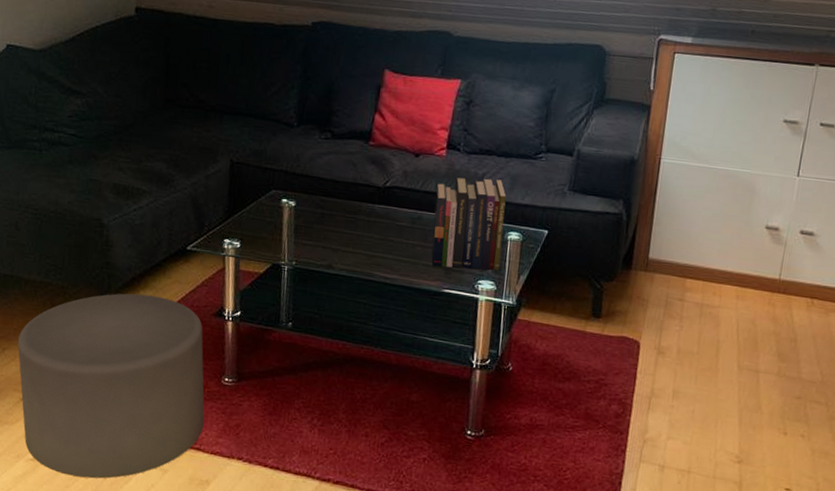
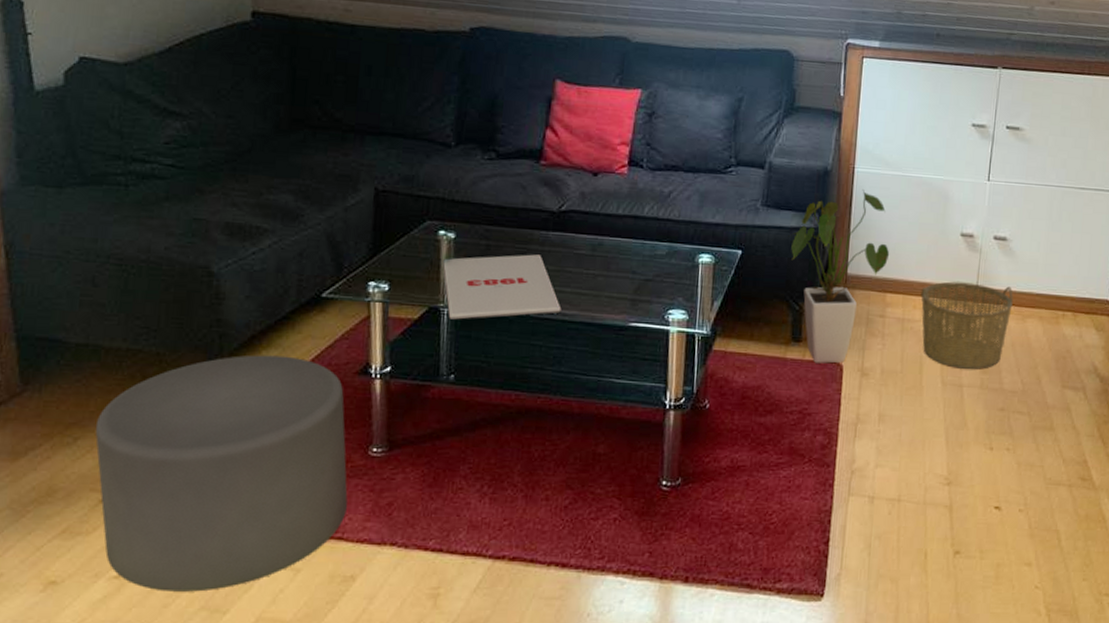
magazine: none [284,223,384,277] -> present [443,254,562,320]
books: present [431,176,507,271] -> none [615,196,696,299]
house plant: none [593,179,692,340] -> present [788,189,890,364]
basket: none [720,271,817,358] -> present [921,281,1013,369]

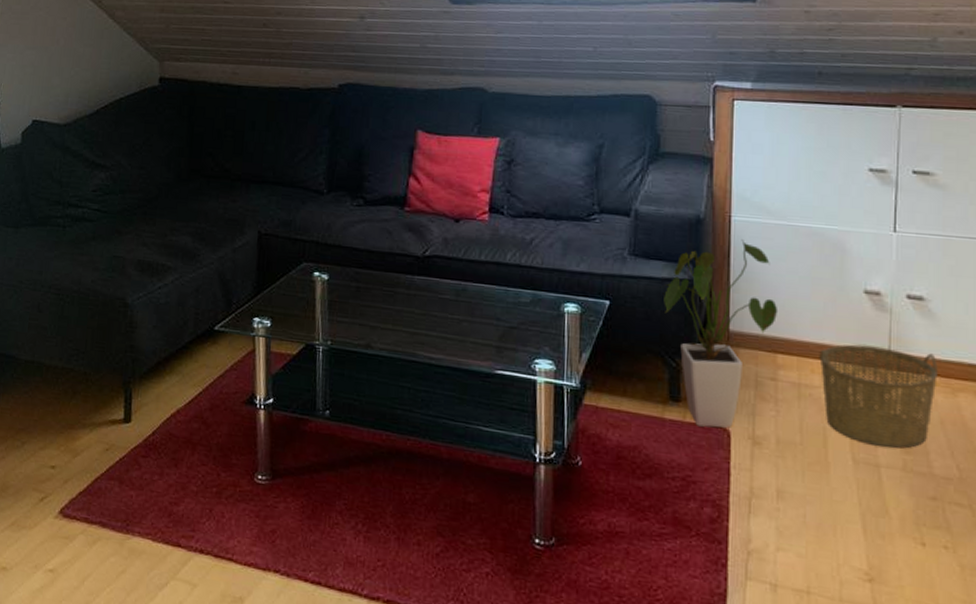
pouf: present [95,355,348,592] -> none [37,379,237,594]
magazine: present [443,254,562,320] -> none [318,297,428,358]

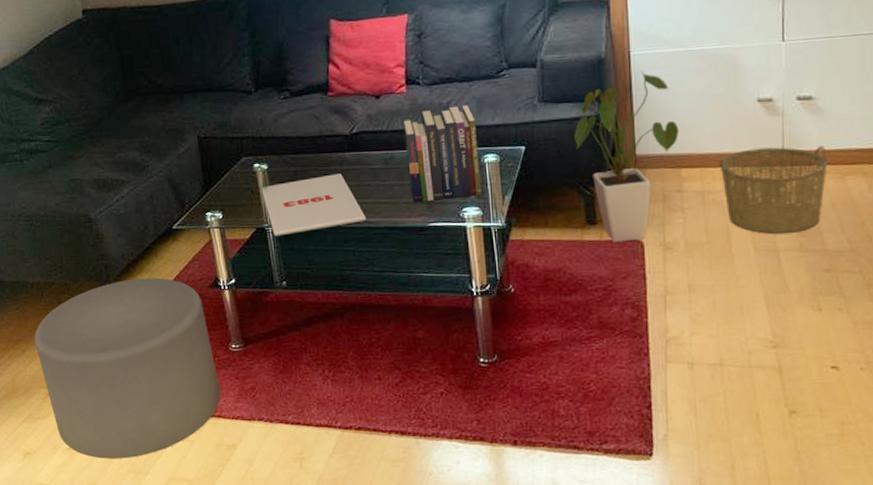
pouf: none [37,379,237,594] -> present [34,278,221,459]
magazine: none [318,297,428,358] -> present [261,173,367,236]
books: none [479,242,559,348] -> present [402,105,483,202]

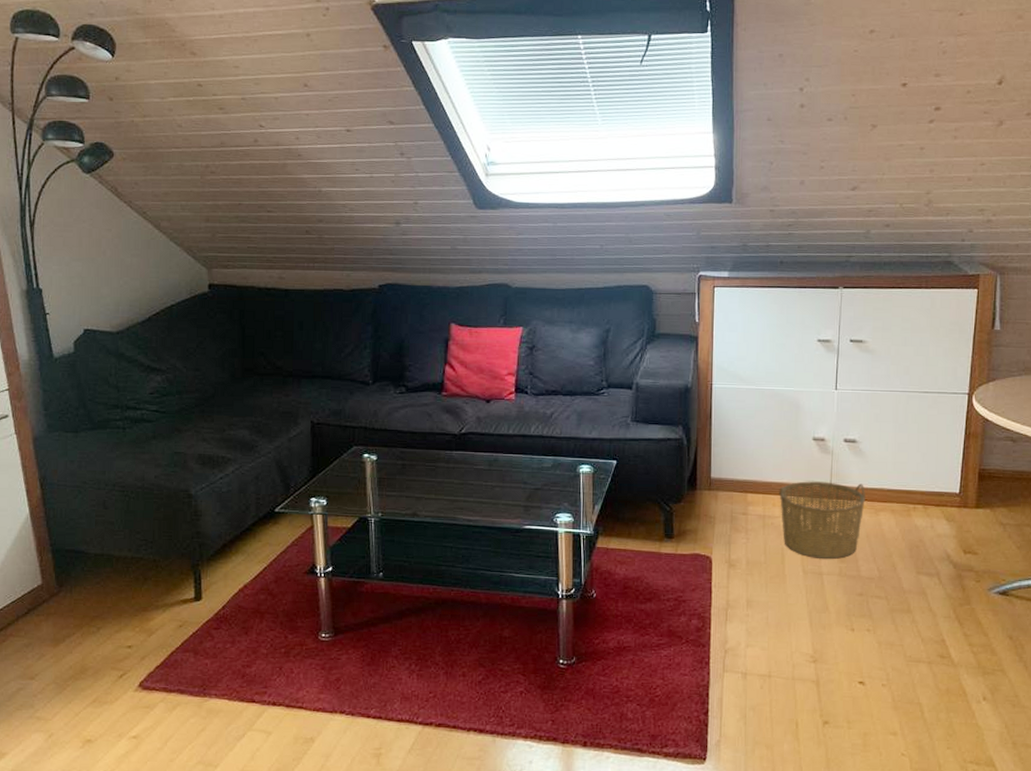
pouf: present [34,278,221,459] -> none [112,560,304,749]
magazine: present [261,173,367,236] -> none [368,471,467,527]
books: present [402,105,483,202] -> none [508,417,576,504]
house plant: present [569,71,680,242] -> none [656,403,749,557]

